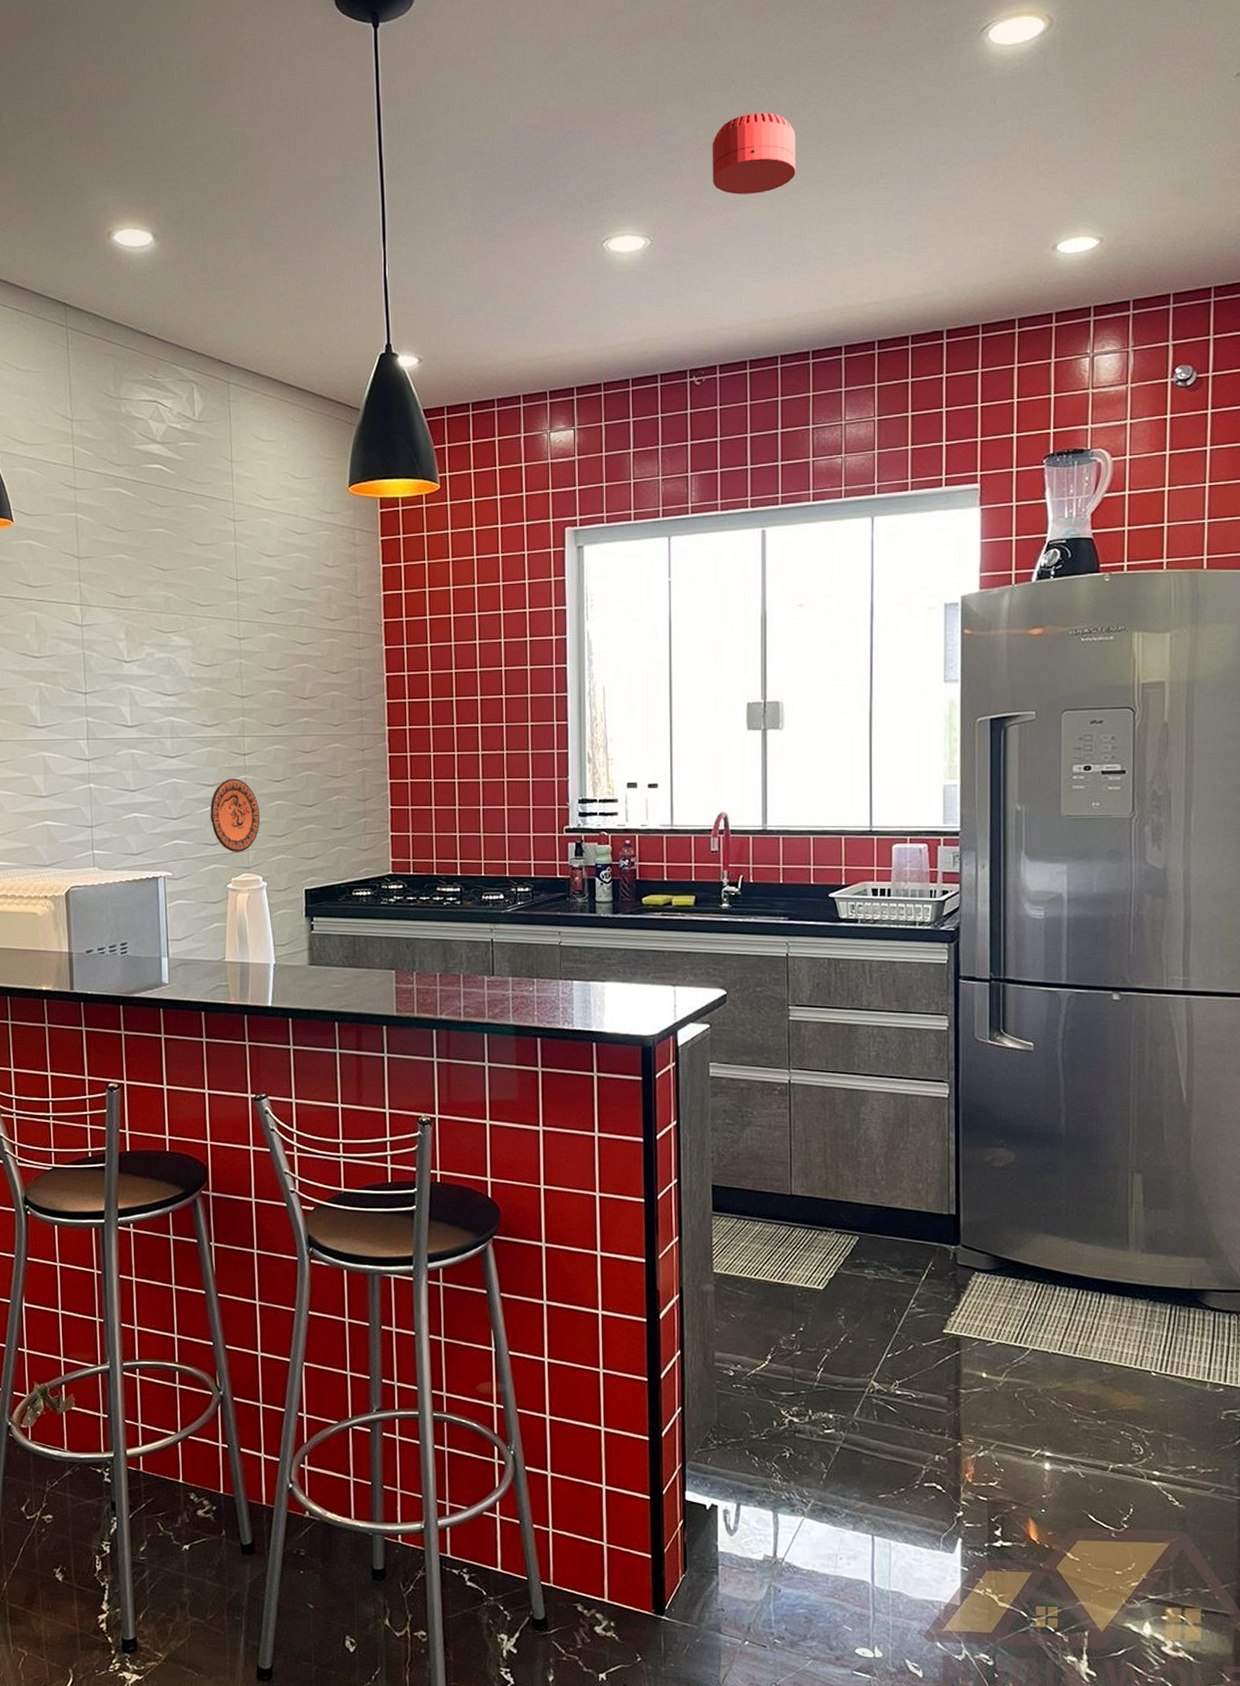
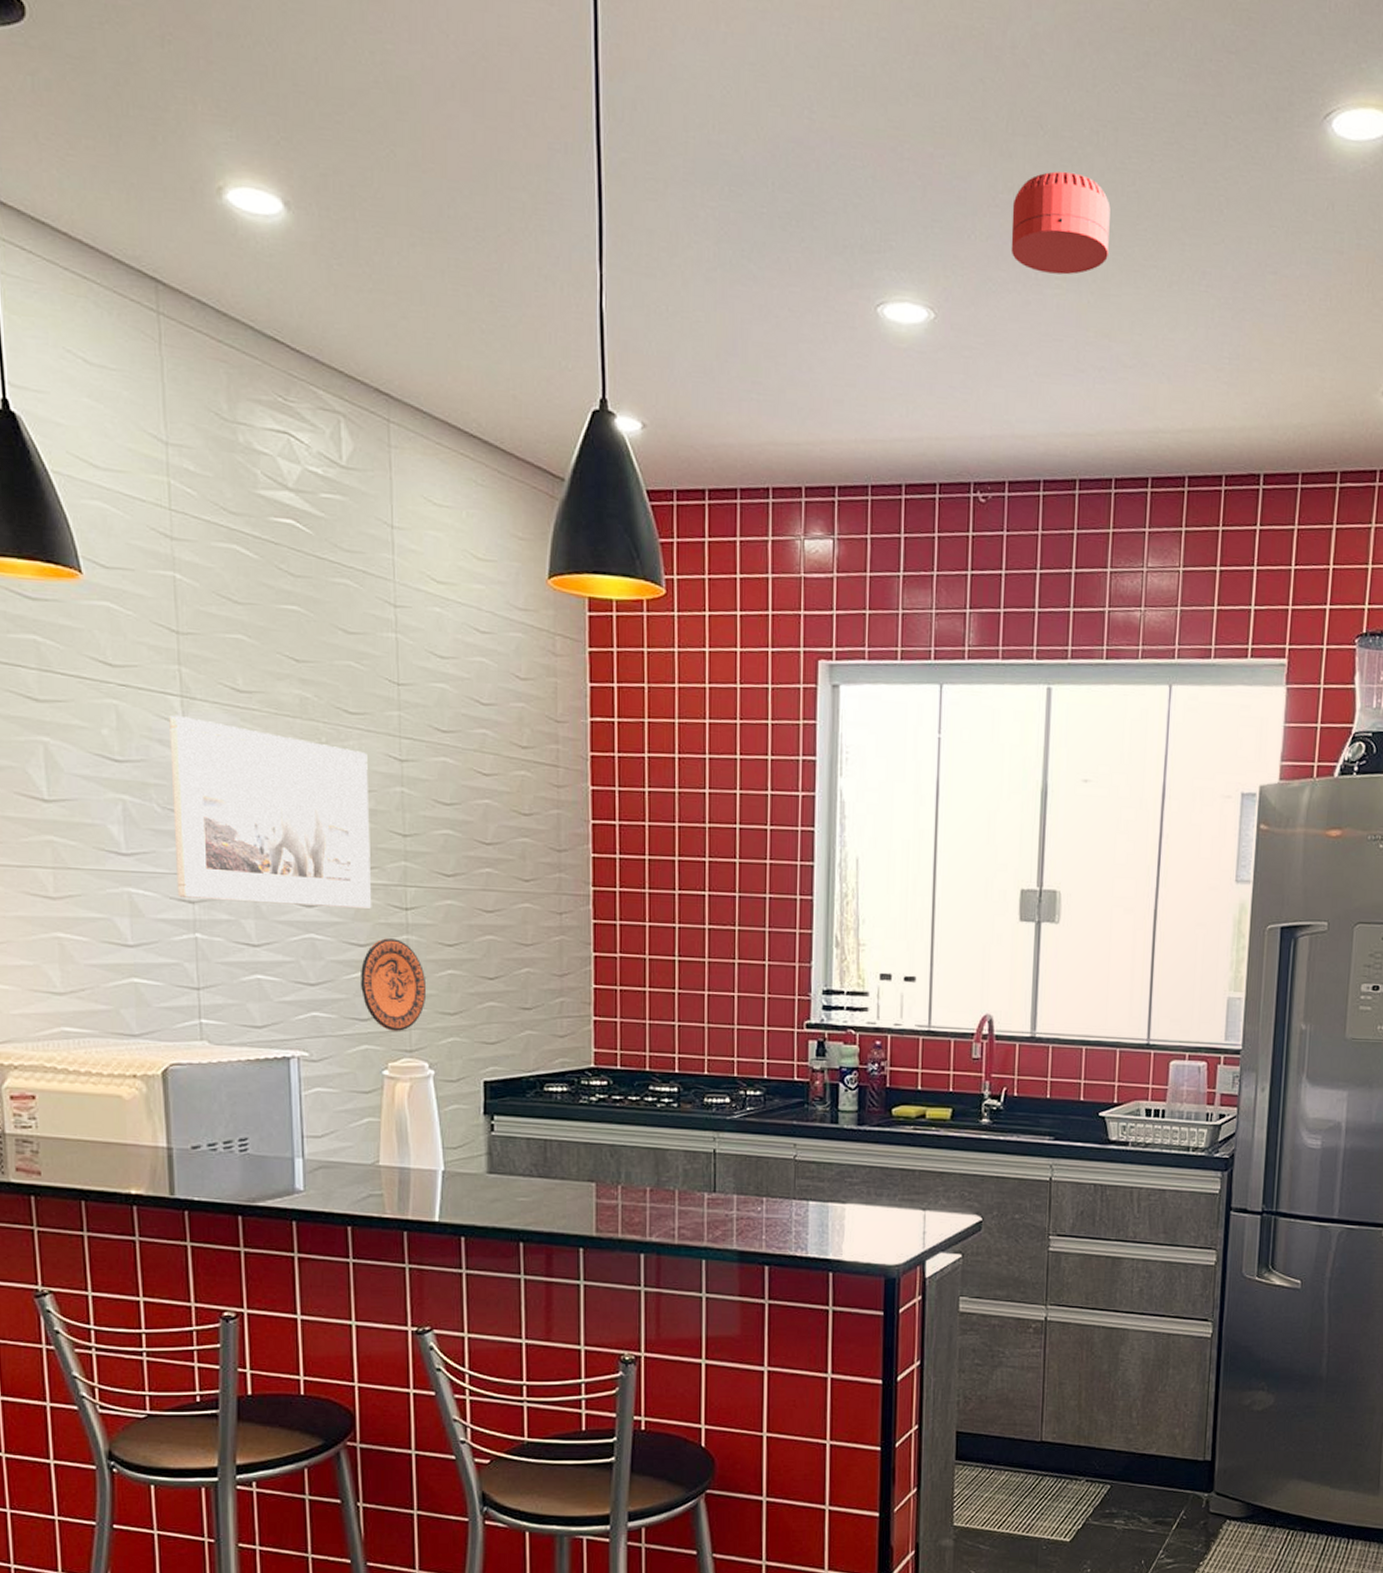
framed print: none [72,619,219,758] -> present [169,715,372,909]

